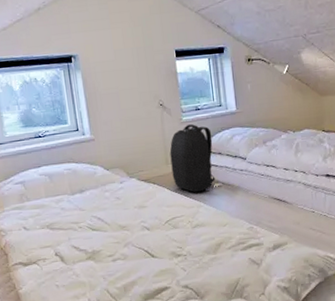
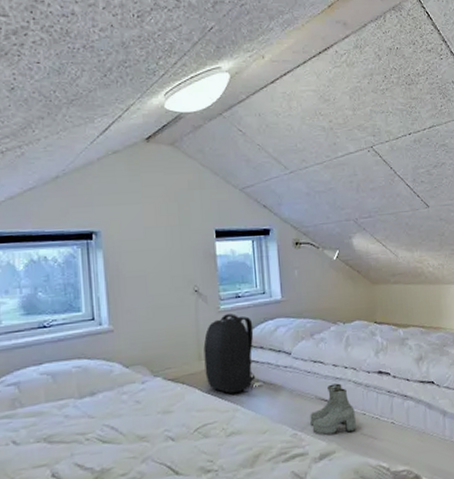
boots: none [264,184,306,229] -> present [310,383,356,435]

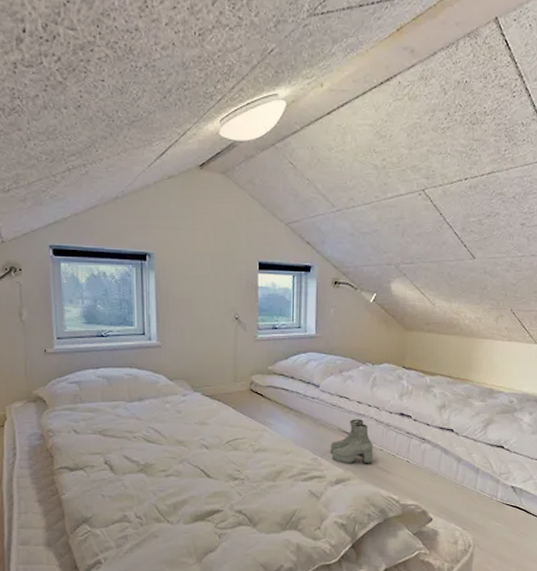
backpack: present [203,313,256,394] -> none [239,343,287,416]

